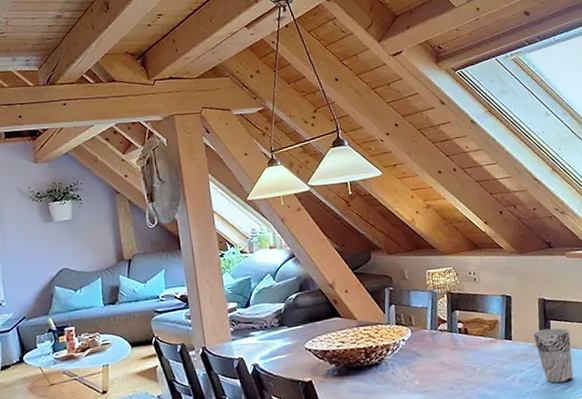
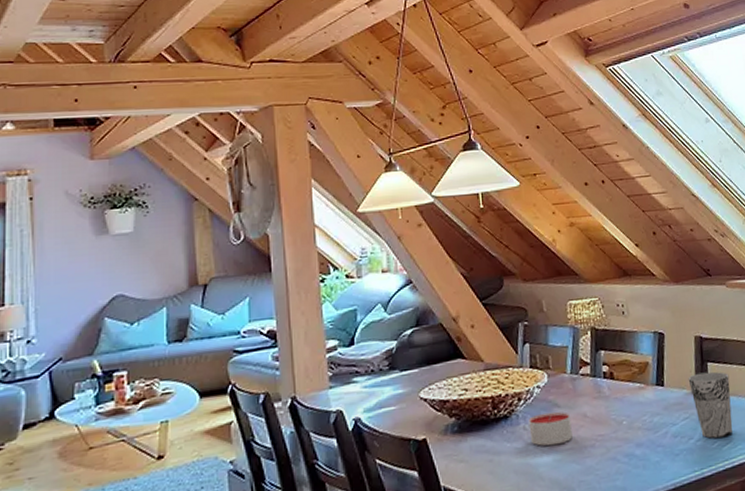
candle: none [396,360,433,388] -> present [528,411,572,446]

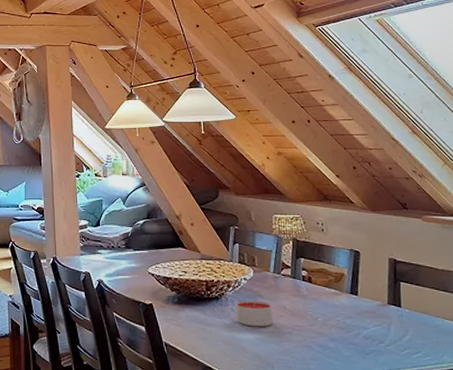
cup: present [688,371,733,439] -> none [381,289,423,348]

